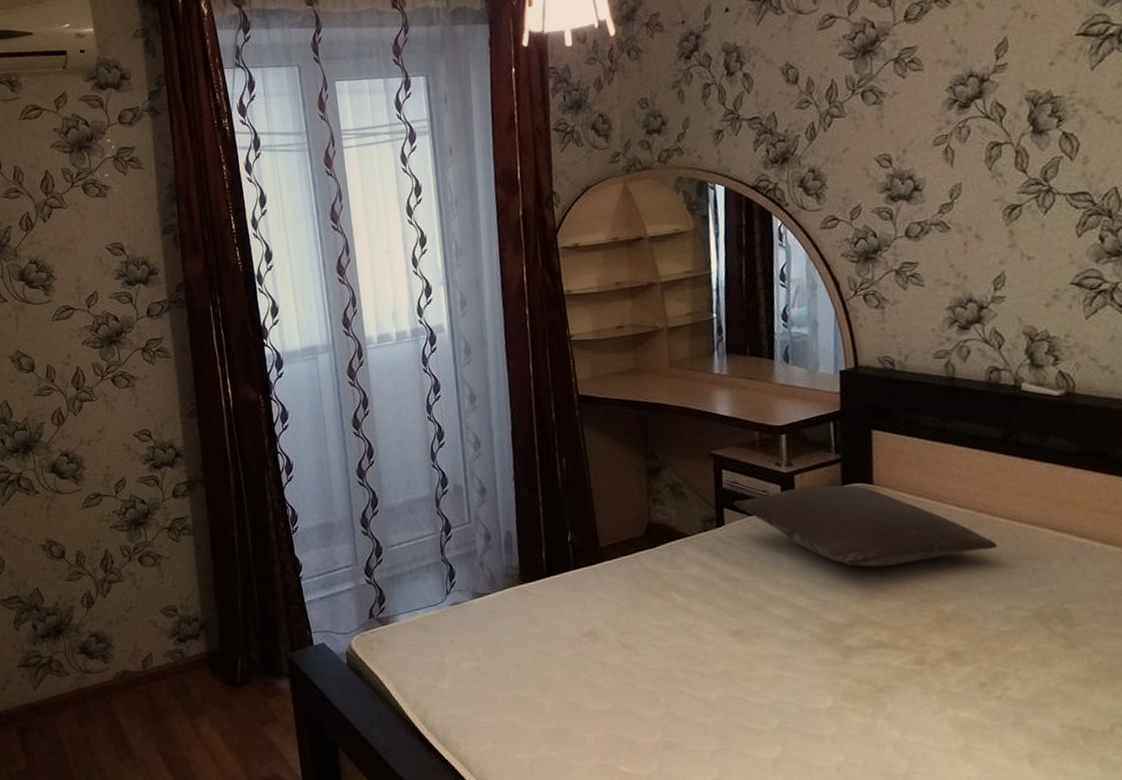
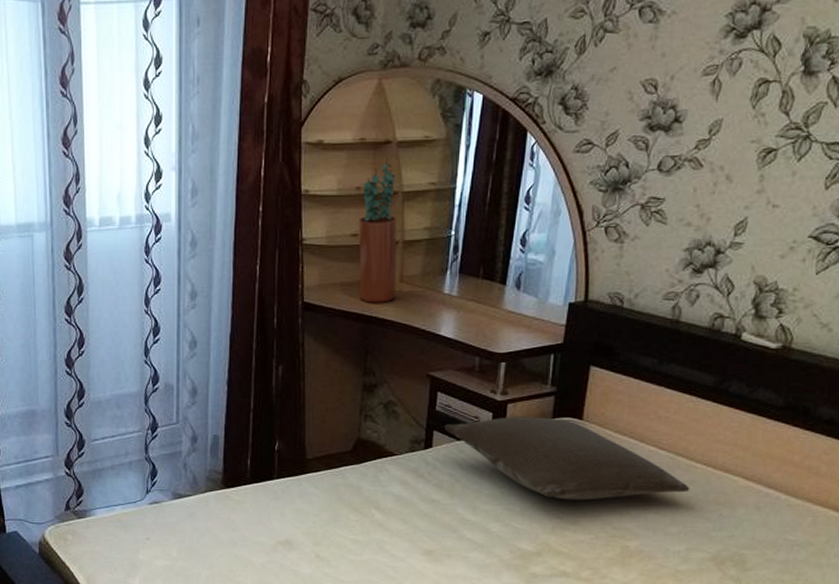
vase: none [621,252,667,390] -> present [358,157,397,303]

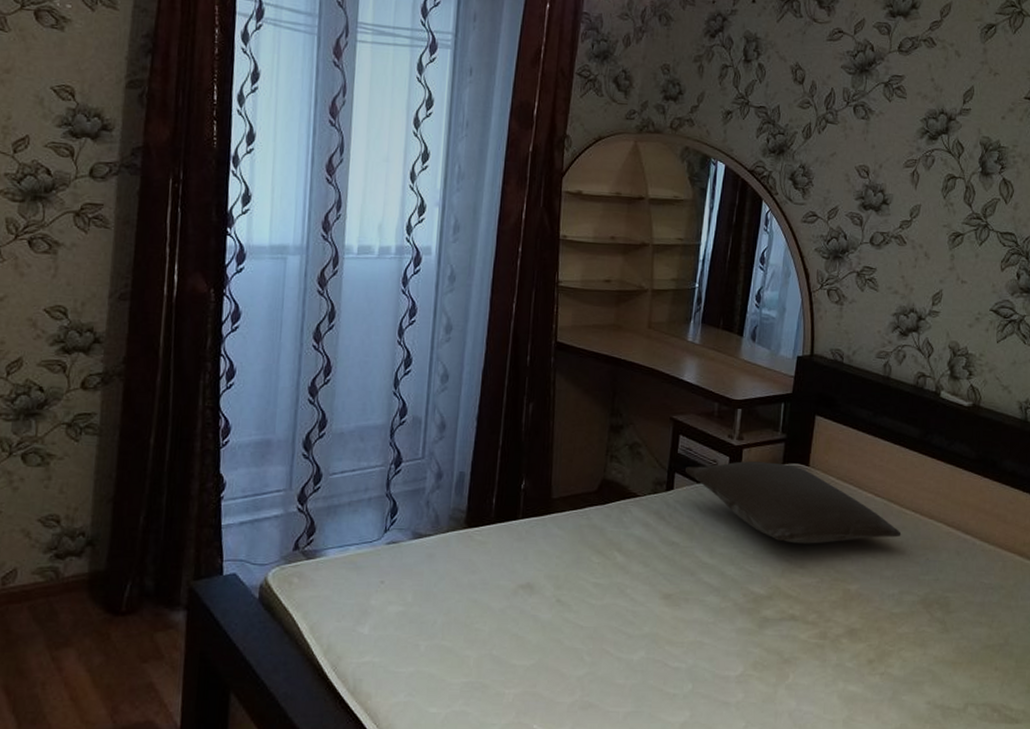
vase: present [358,157,397,303] -> none [610,212,647,347]

